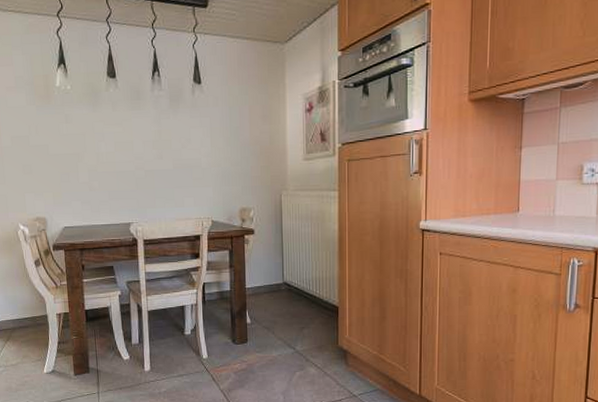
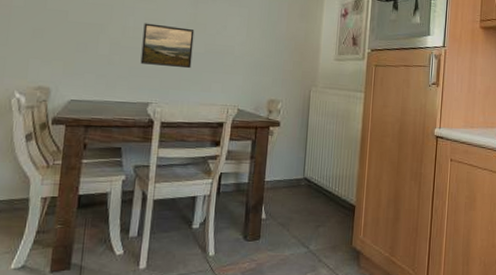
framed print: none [114,146,163,187] -> present [140,23,195,69]

